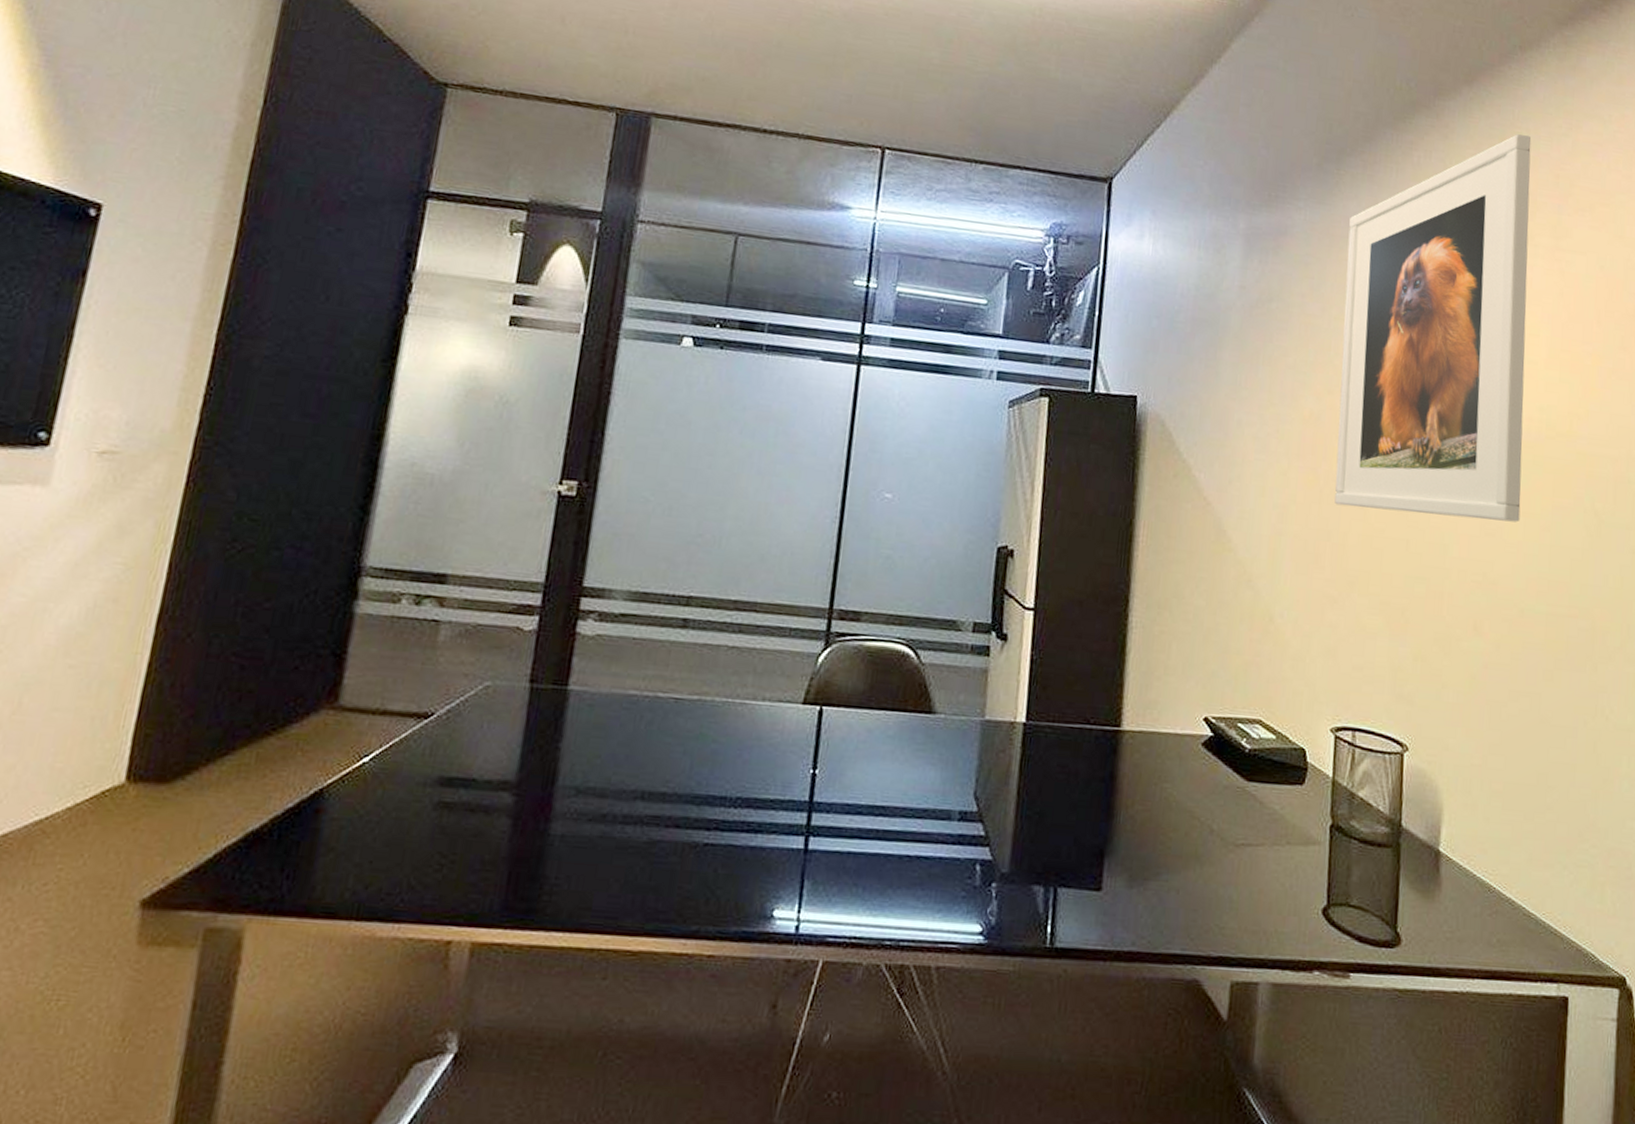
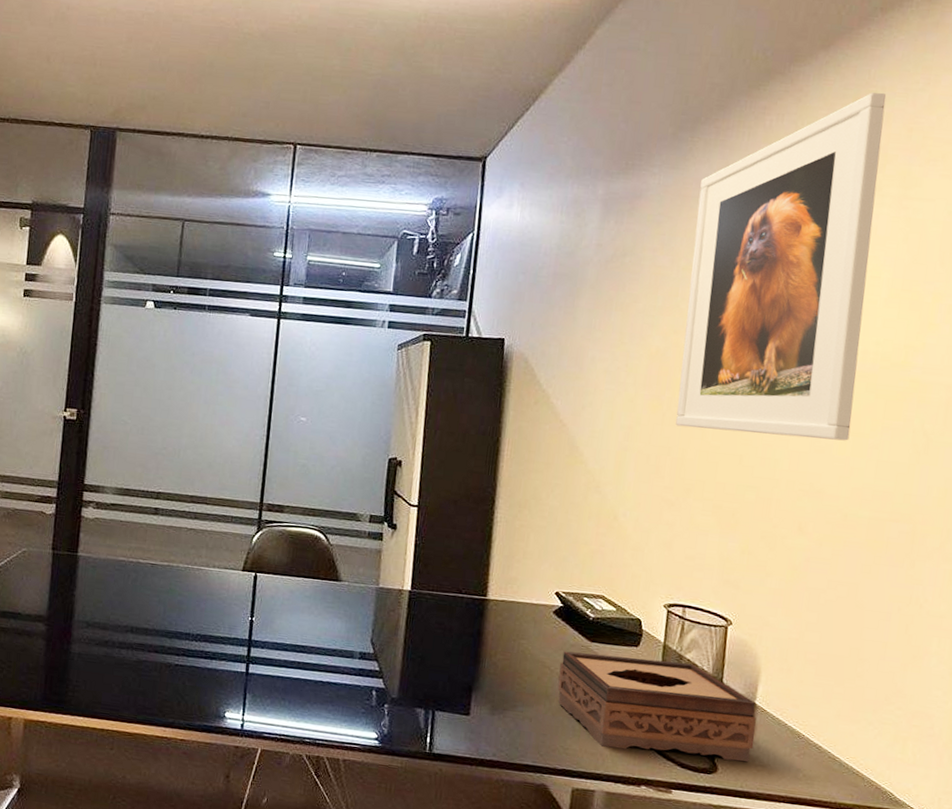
tissue box: none [1209,795,1441,929] -> present [557,651,756,763]

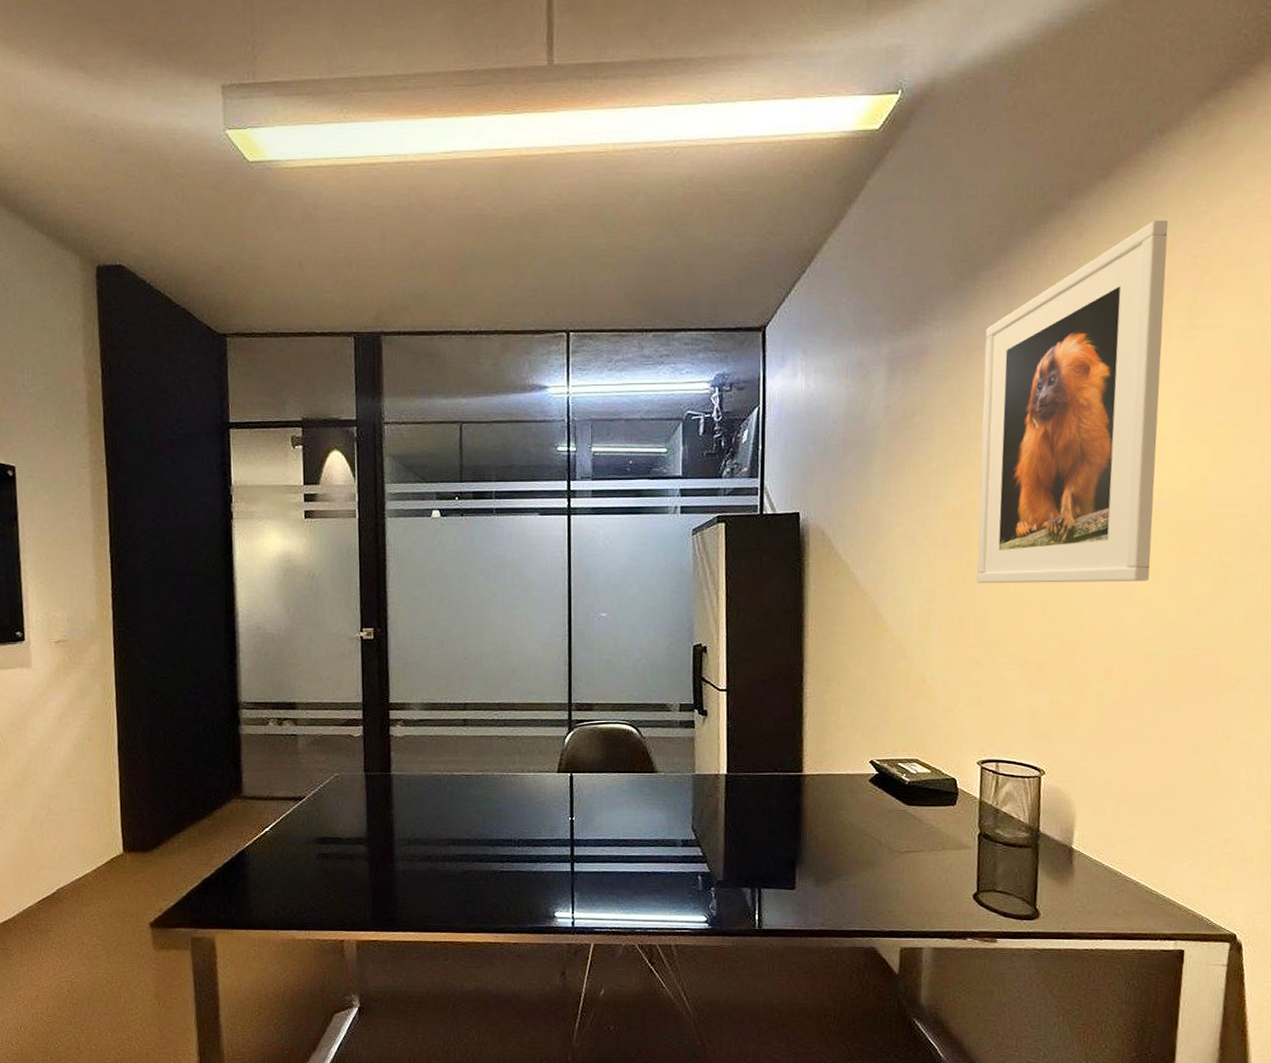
tissue box: present [557,651,756,763] -> none [879,816,1074,906]

